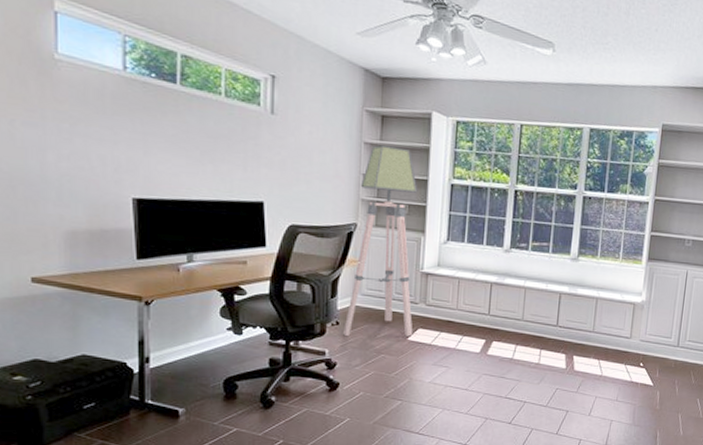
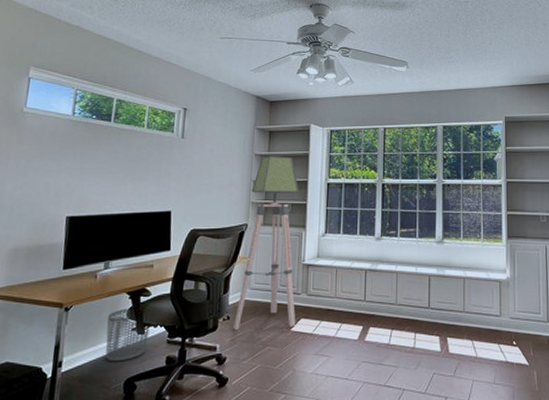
waste bin: none [198,306,247,361] -> present [105,308,149,362]

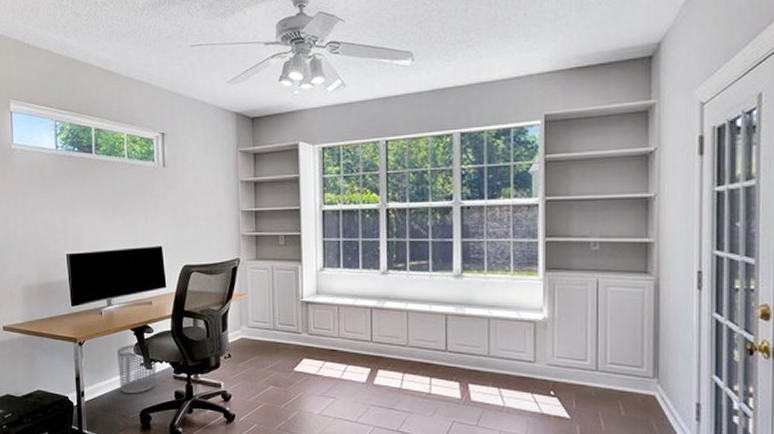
floor lamp: present [233,156,300,330] -> none [235,181,299,368]

